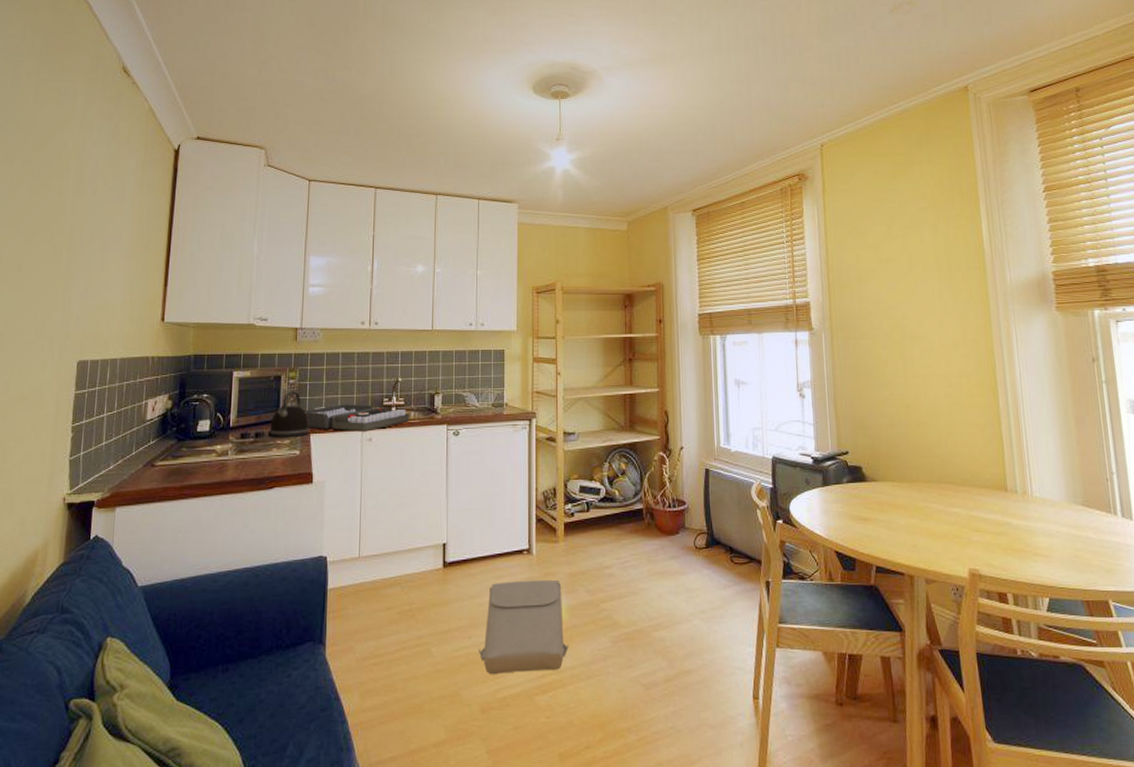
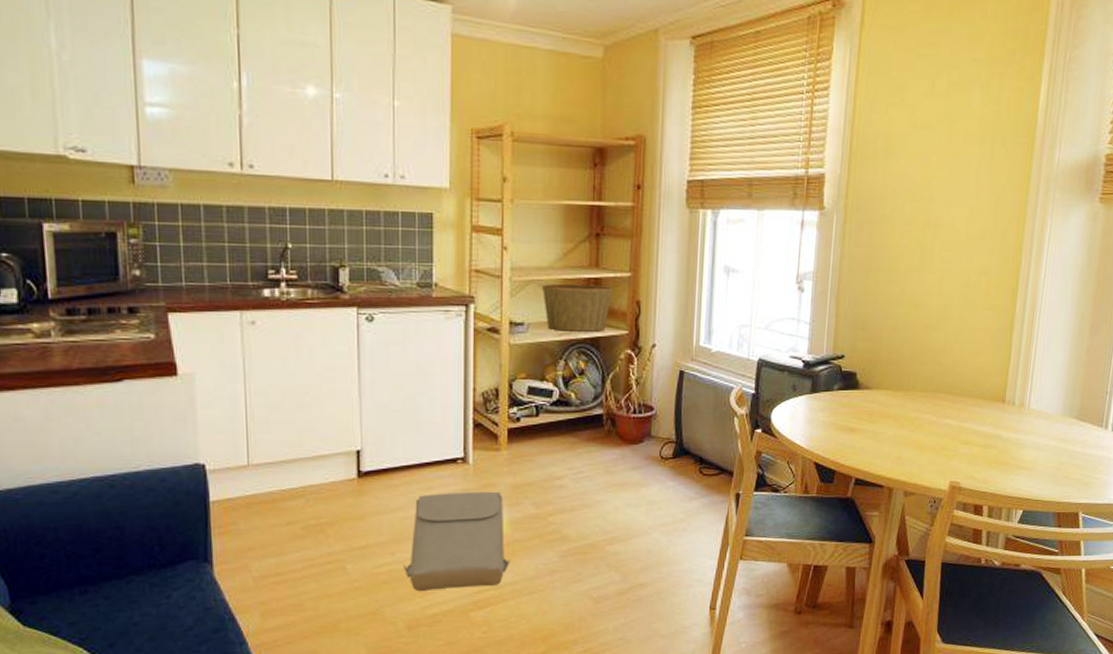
kettle: present [269,390,310,438] -> none [107,252,166,317]
tool set: present [304,404,409,432] -> none [155,275,305,312]
basket: none [589,400,646,438] -> present [542,284,614,332]

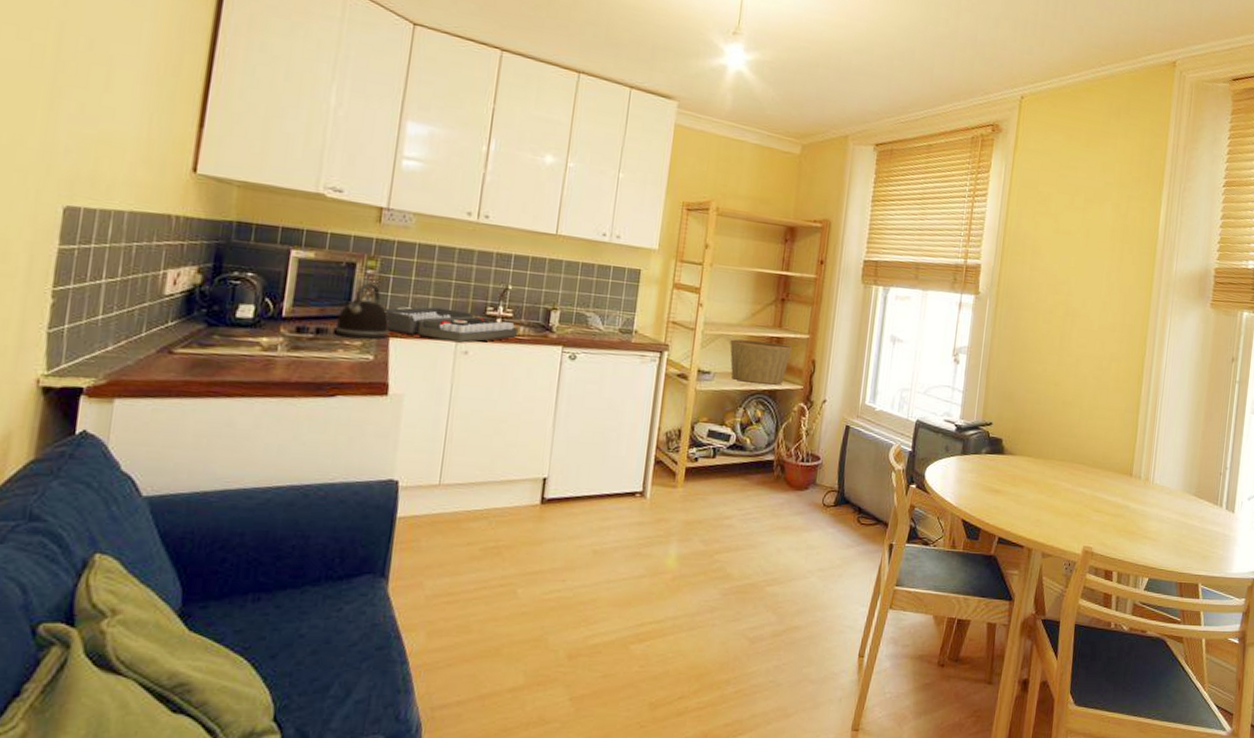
kettle: none [107,252,166,317] -> present [334,282,389,339]
tool set: none [155,275,305,312] -> present [383,307,518,343]
backpack: present [404,491,510,591] -> none [572,524,675,620]

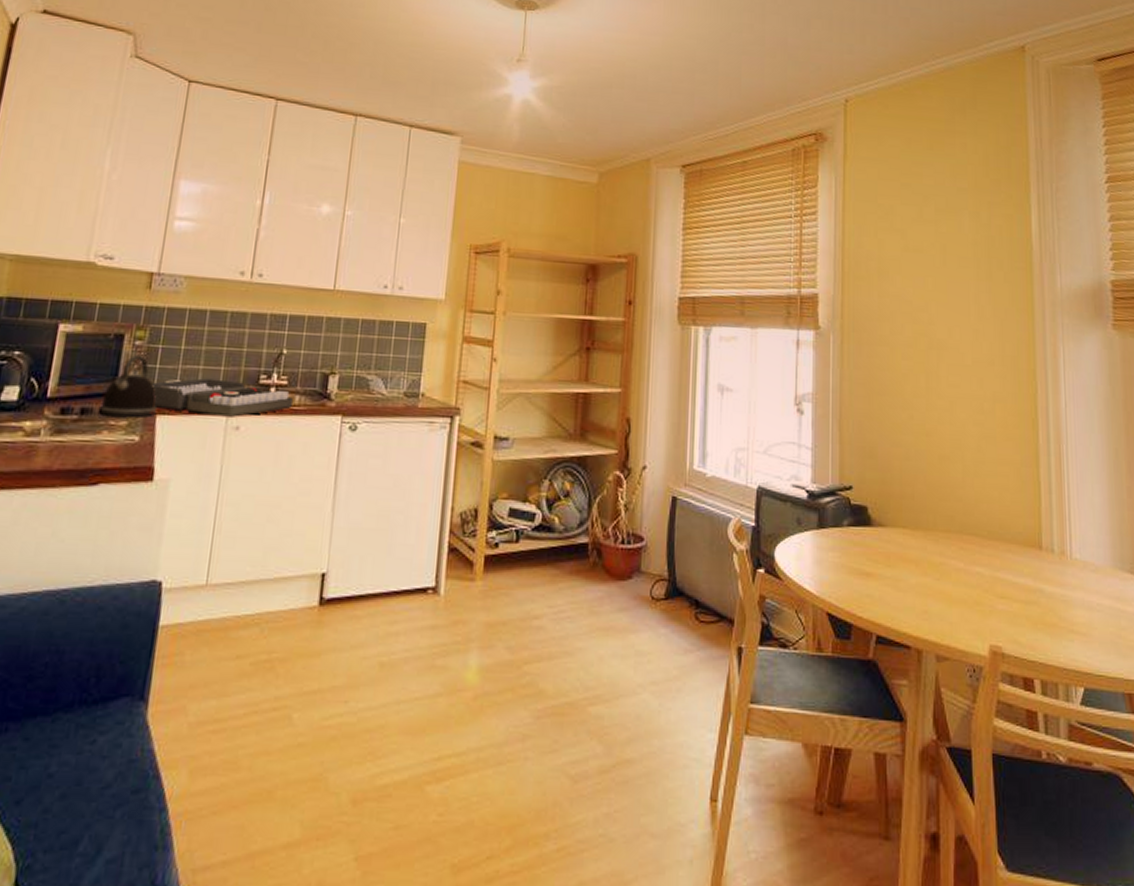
basket: present [729,339,793,385] -> none [529,398,603,450]

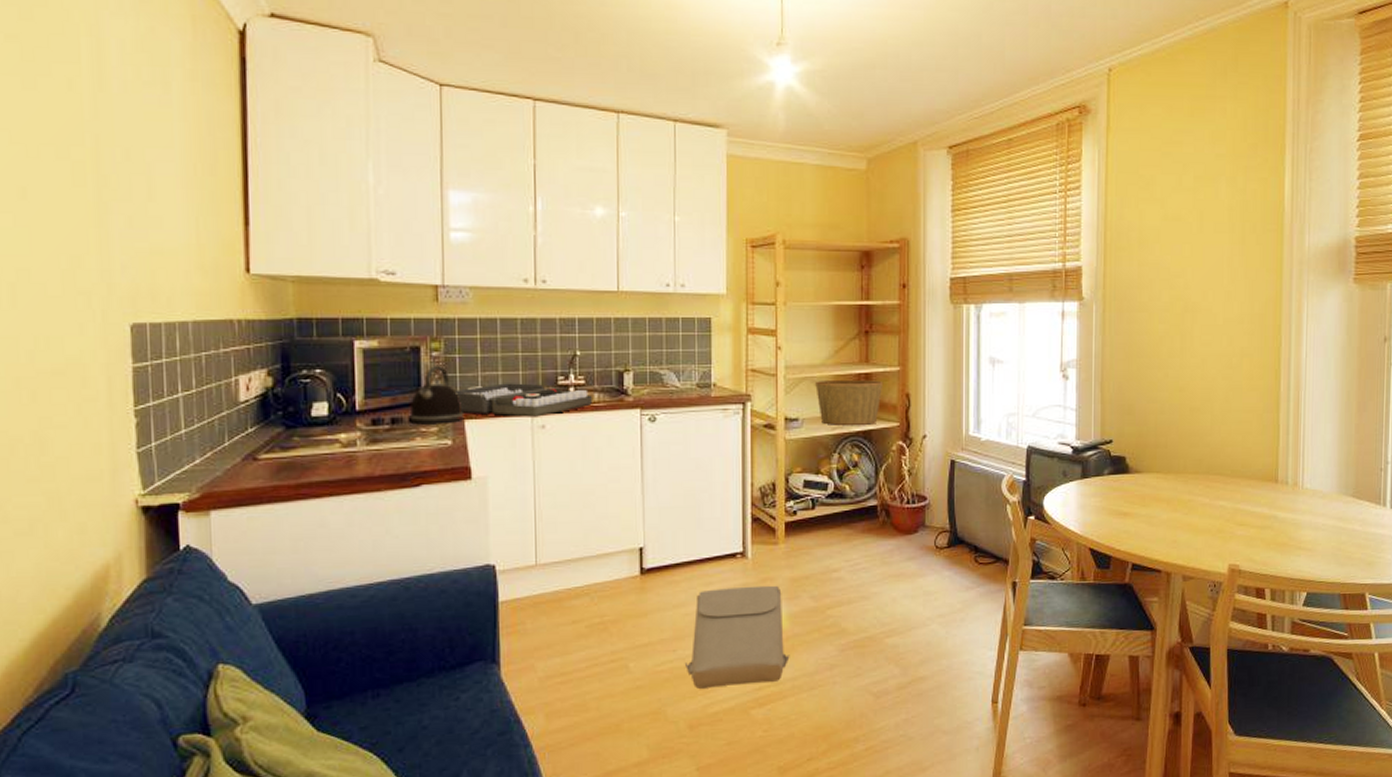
backpack: none [356,628,477,753] -> present [685,585,790,689]
basket: none [529,398,603,450] -> present [815,380,884,425]

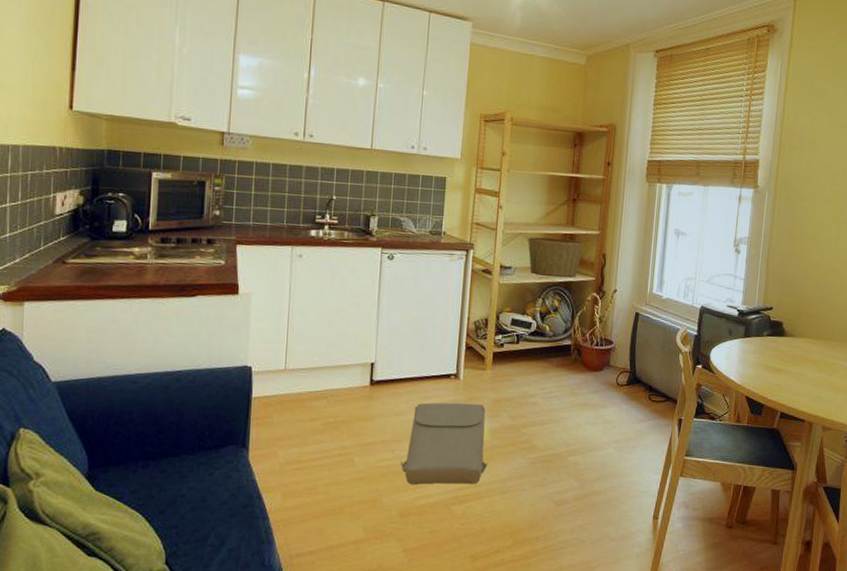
kettle: present [409,364,463,425] -> none [192,197,236,247]
tool set: present [454,383,592,417] -> none [230,217,343,248]

